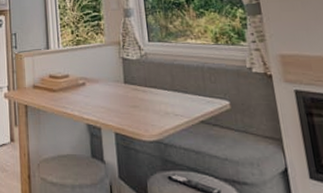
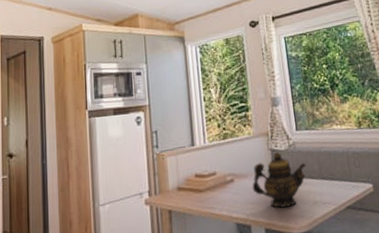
teapot: none [103,61,158,115] -> present [252,152,307,208]

